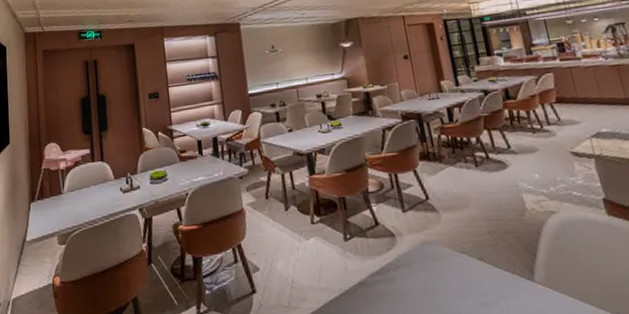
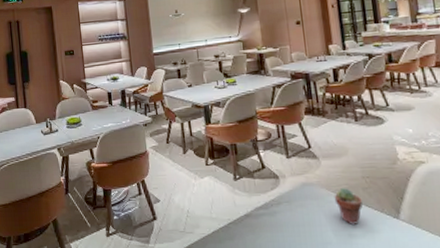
potted succulent: none [458,246,492,290] -> present [334,188,363,224]

